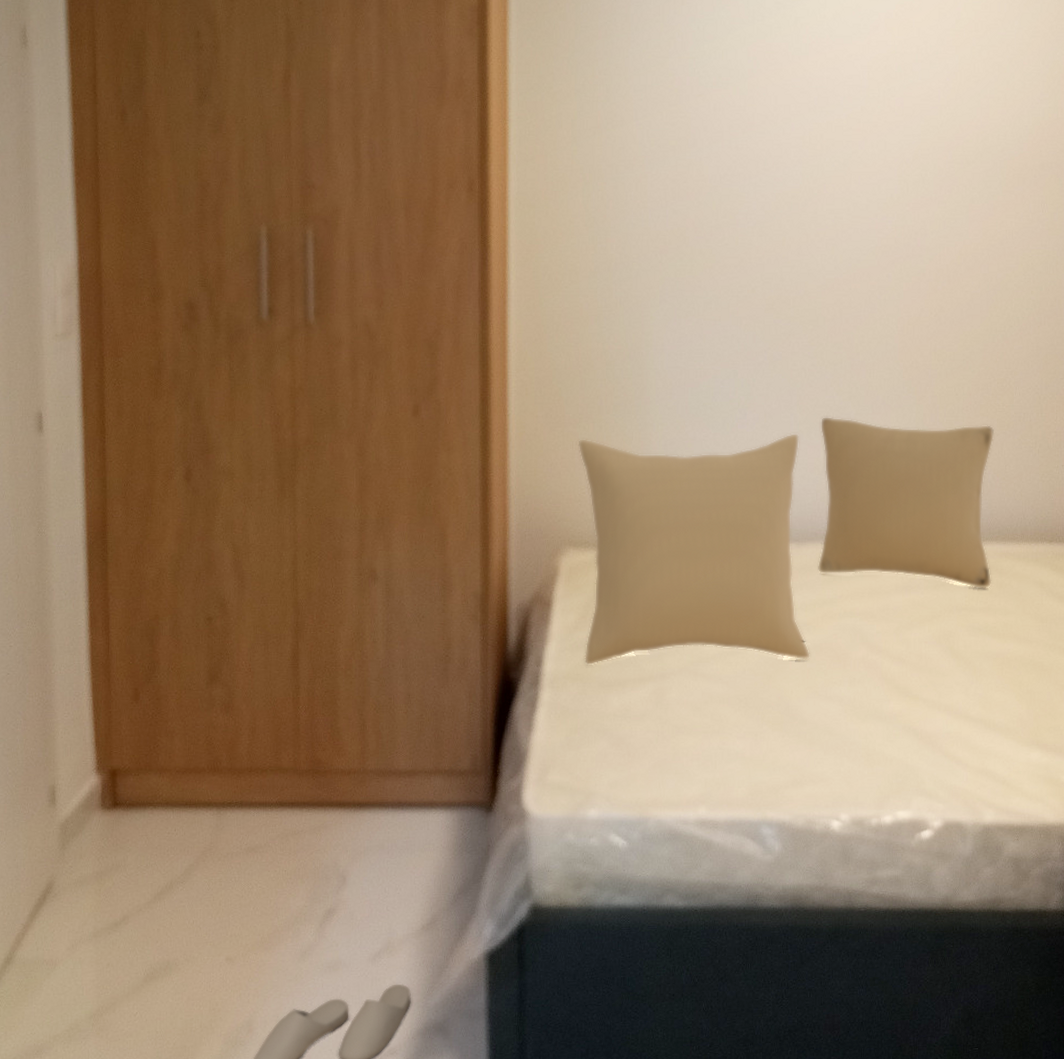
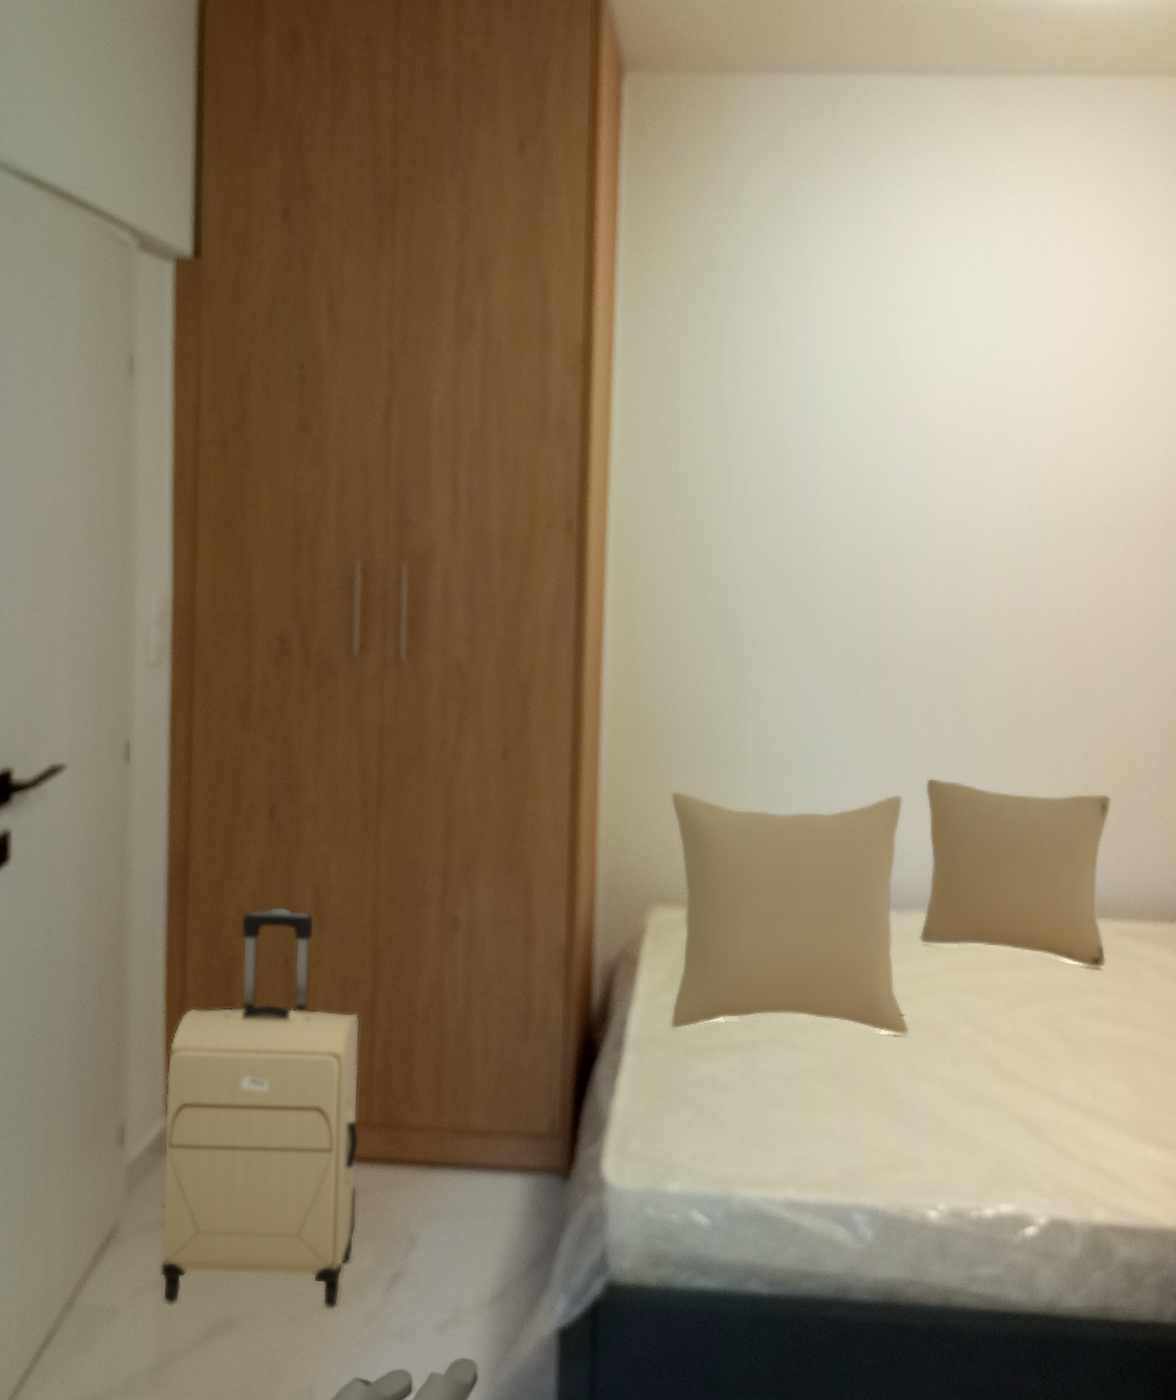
suitcase: none [92,566,288,952] -> present [160,906,360,1308]

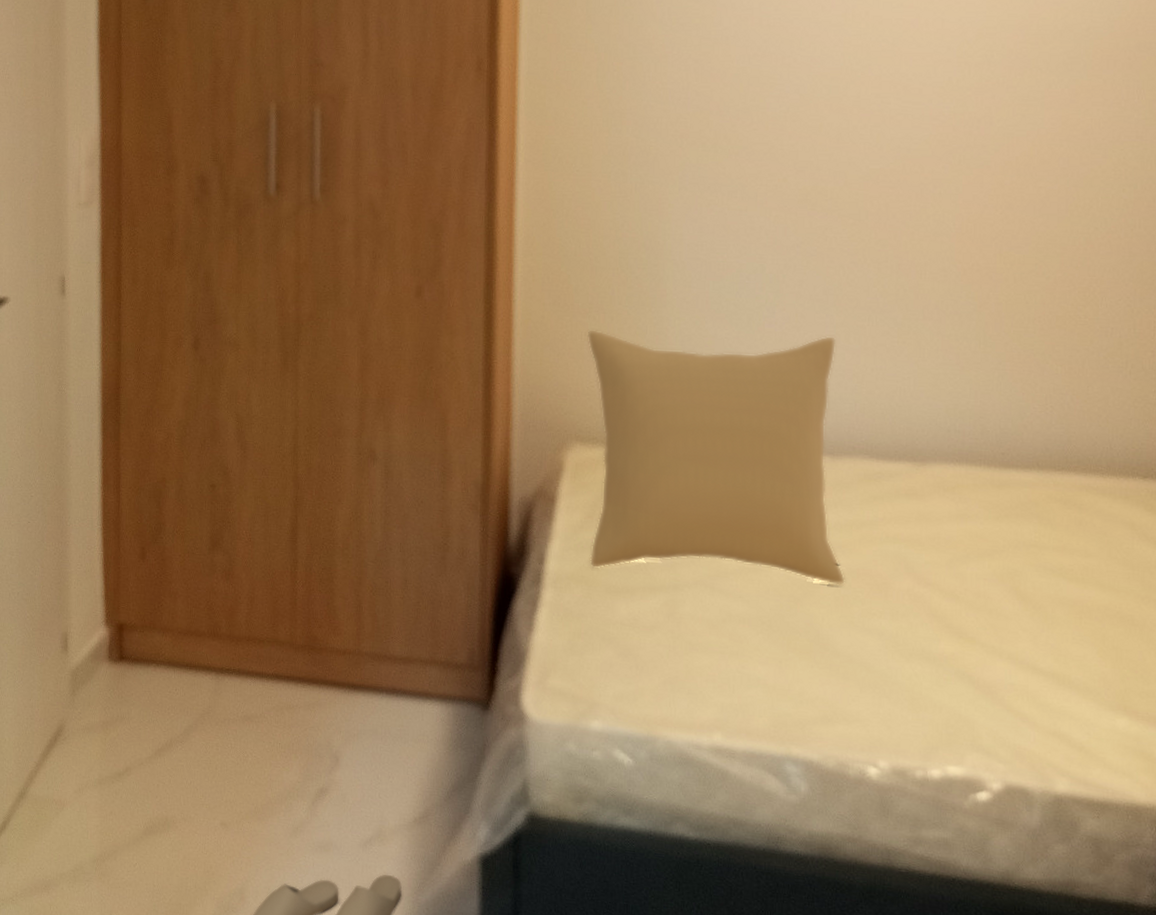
suitcase: present [160,906,360,1308] -> none [101,433,284,816]
pillow: present [920,778,1112,969] -> none [856,320,1074,525]

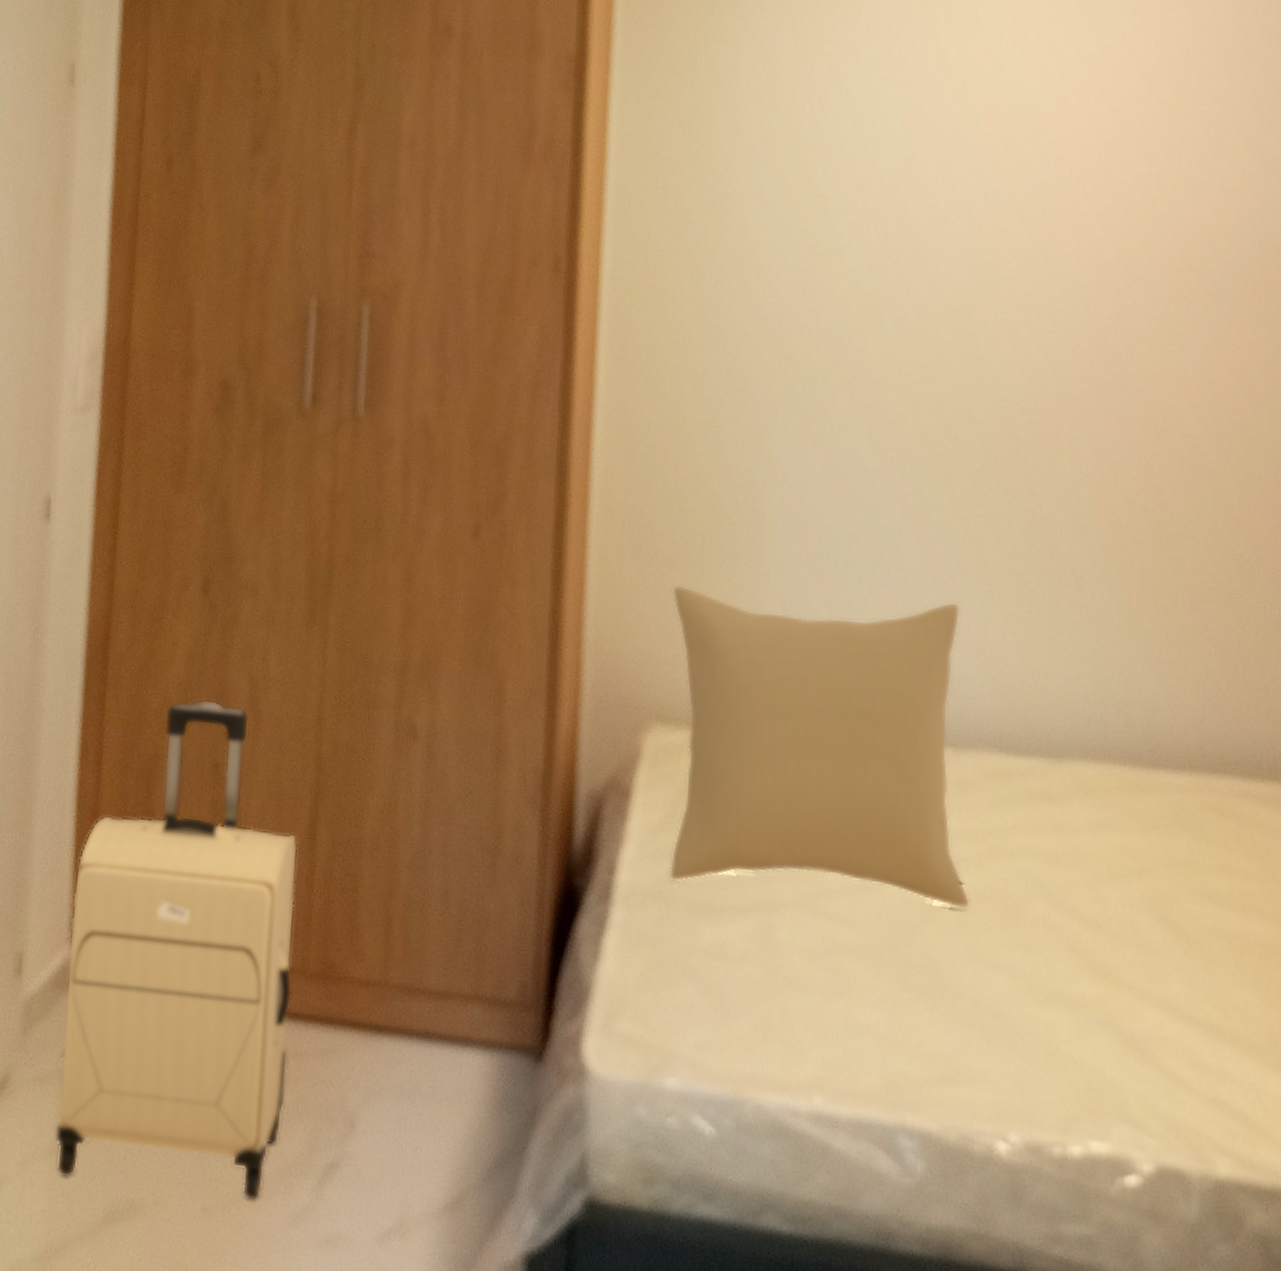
suitcase: none [101,433,284,816] -> present [54,699,298,1200]

